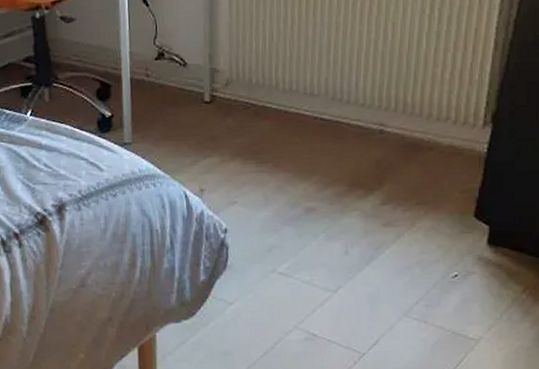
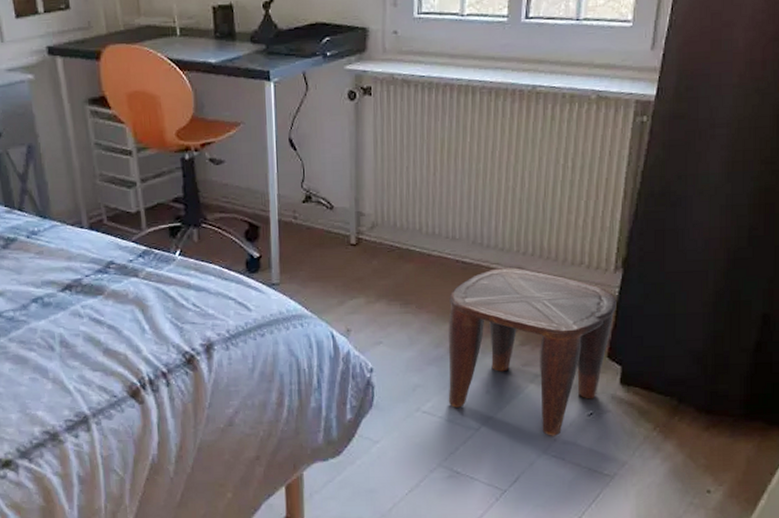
stool: none [305,124,485,298] -> present [448,267,616,436]

